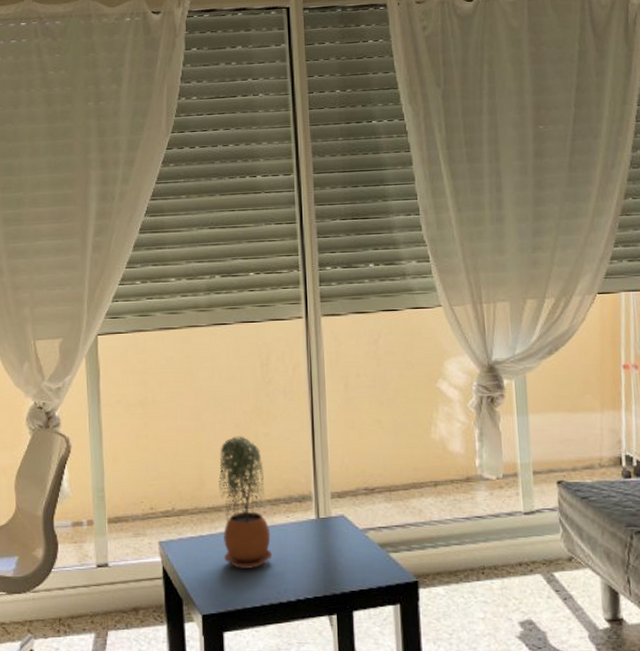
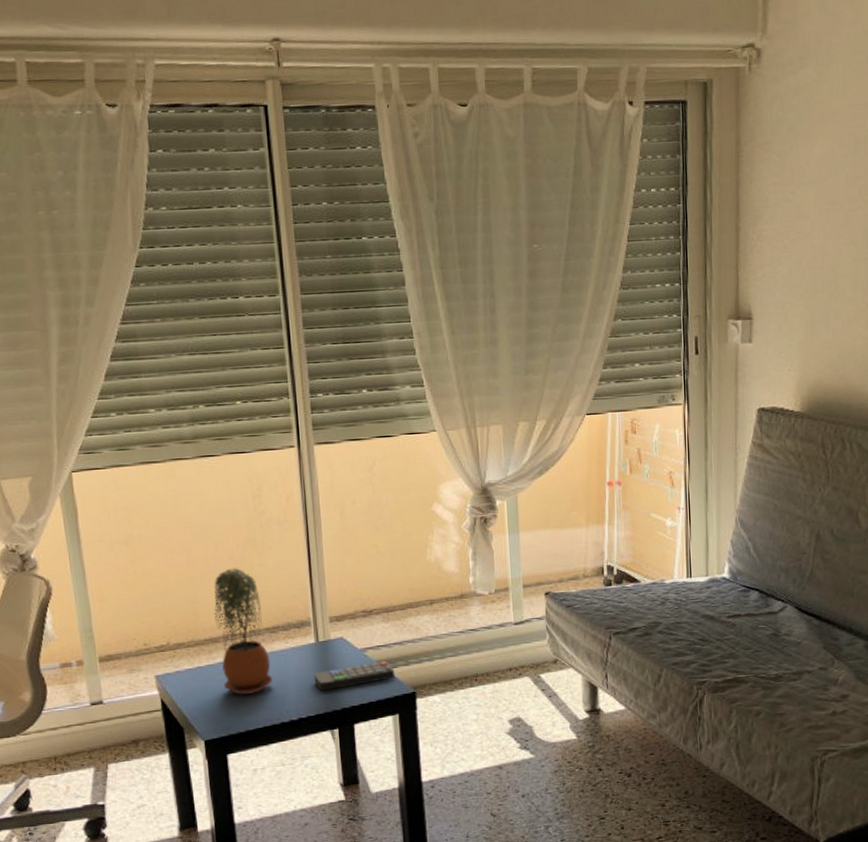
remote control: none [313,544,397,572] -> present [313,661,395,691]

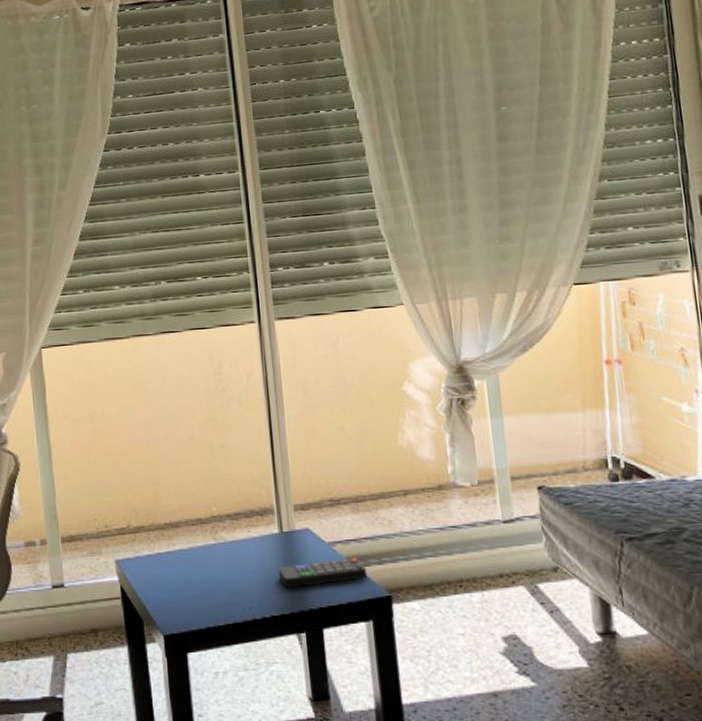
potted plant: present [214,568,273,695] -> none [174,448,235,587]

